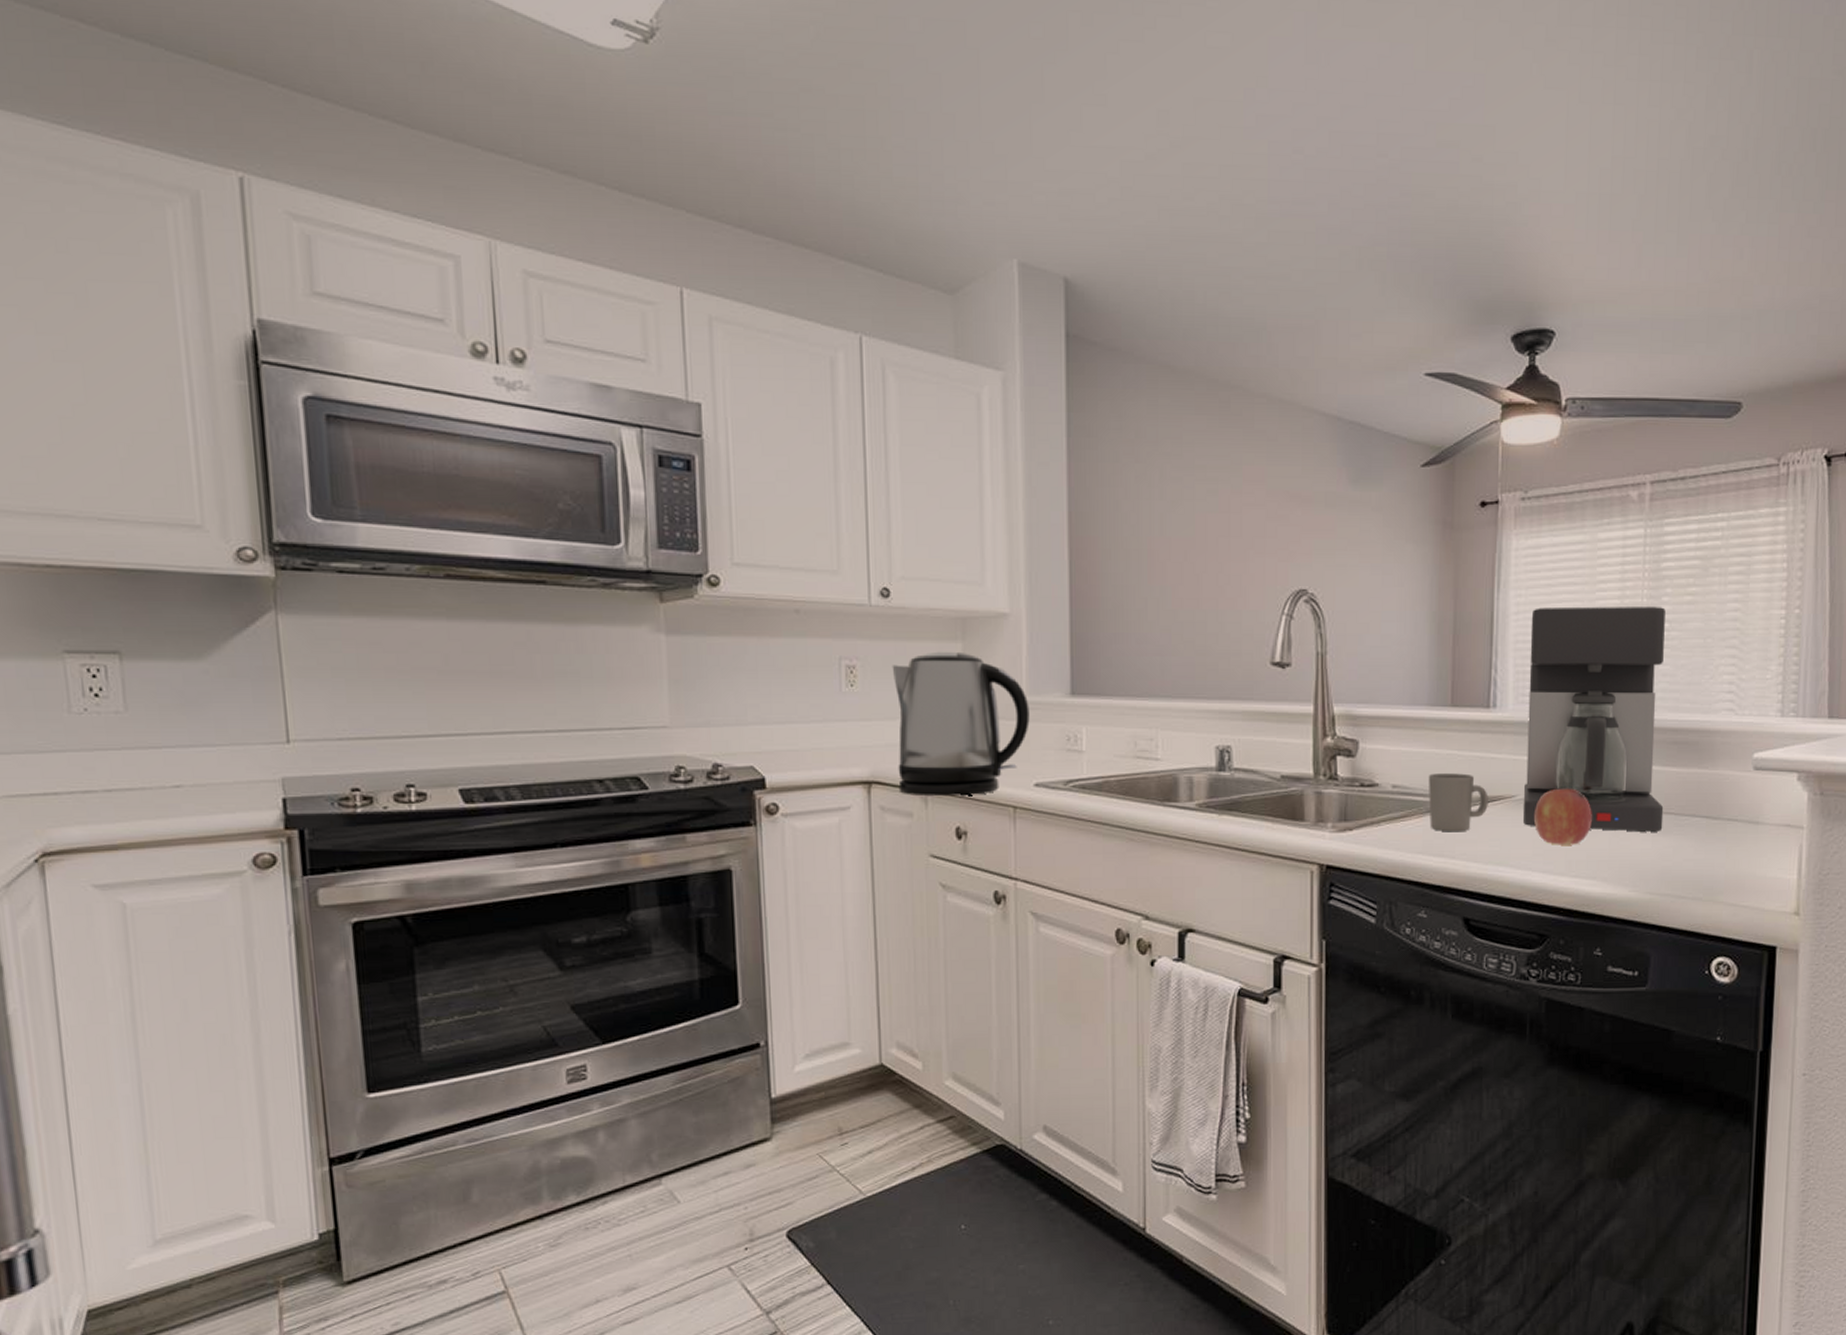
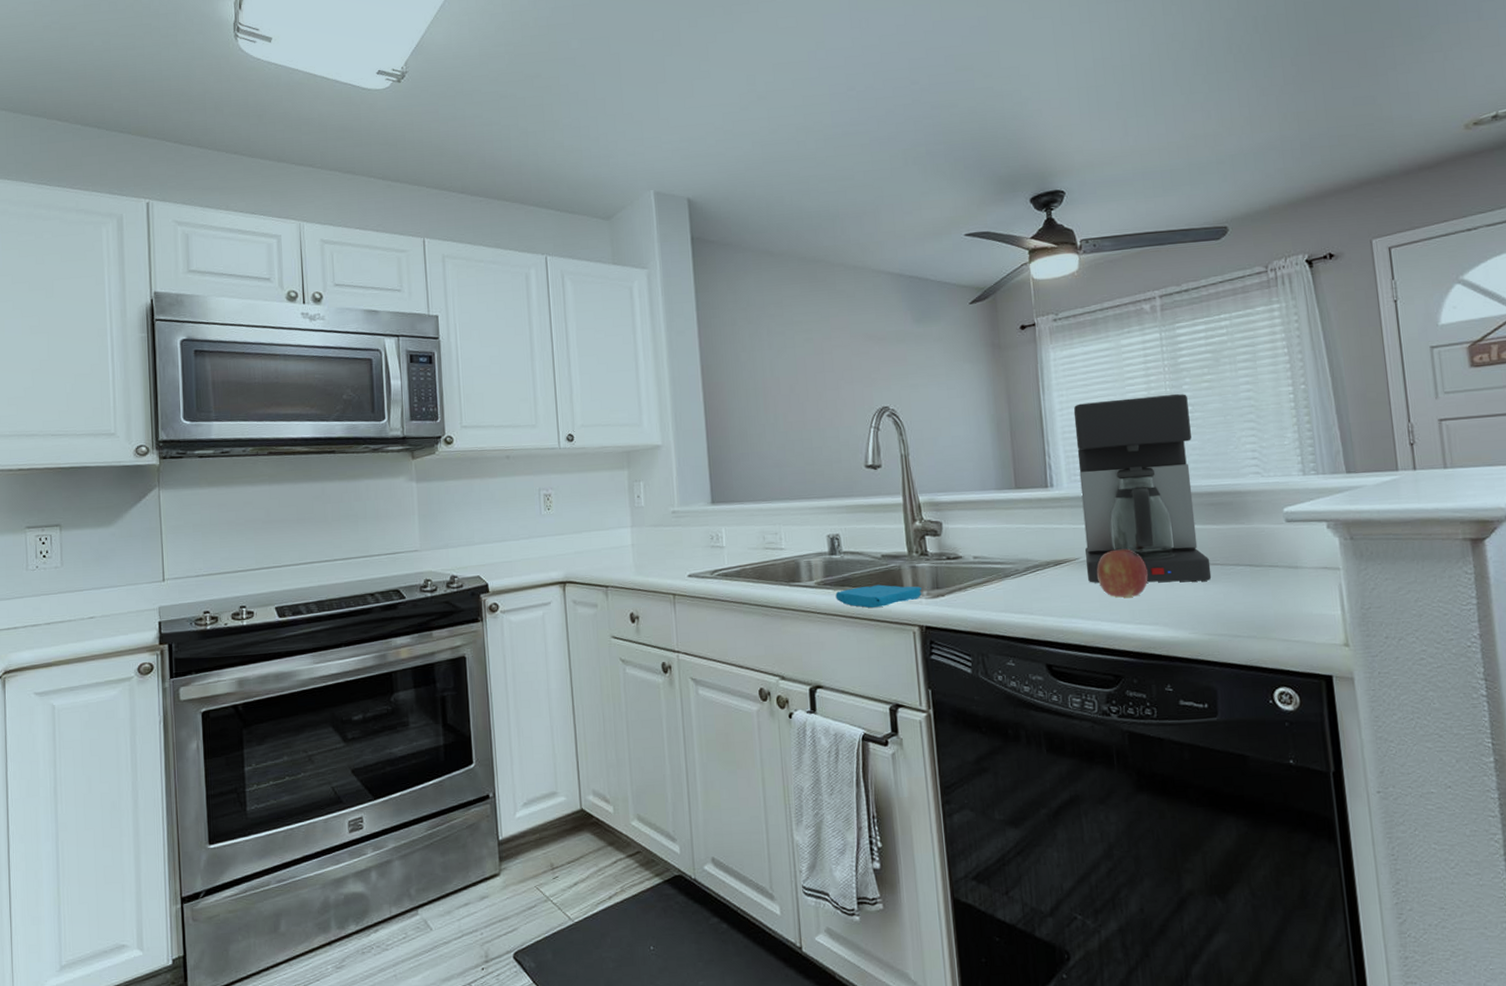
kettle: present [892,651,1030,797] -> none [577,477,682,591]
sponge: none [1220,811,1326,839] -> present [835,584,922,608]
mug: present [1428,773,1488,832] -> none [1002,543,1057,592]

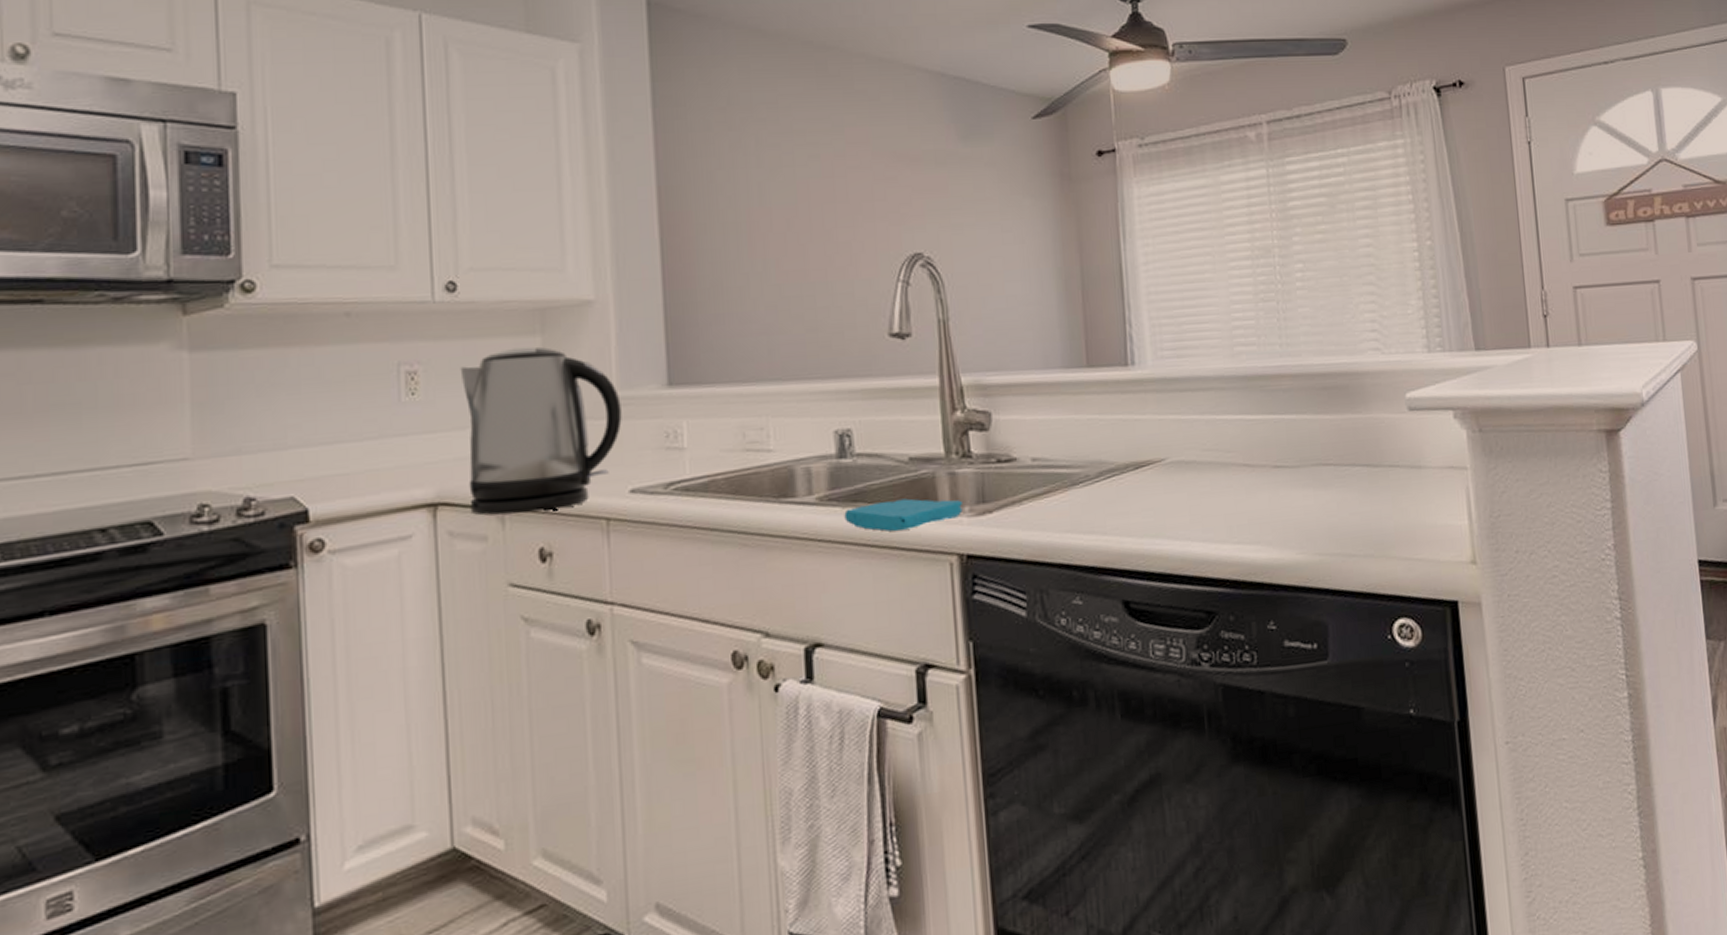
kettle: none [577,477,682,591] -> present [460,346,622,516]
coffee maker: present [1073,394,1212,583] -> none [1161,247,1324,491]
fruit: present [1097,549,1148,598] -> none [1187,446,1249,510]

